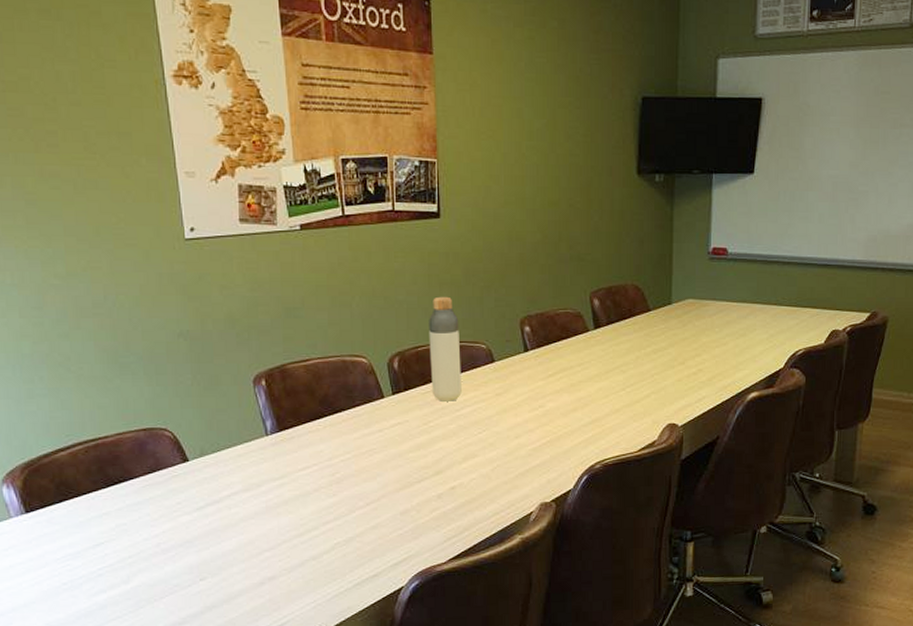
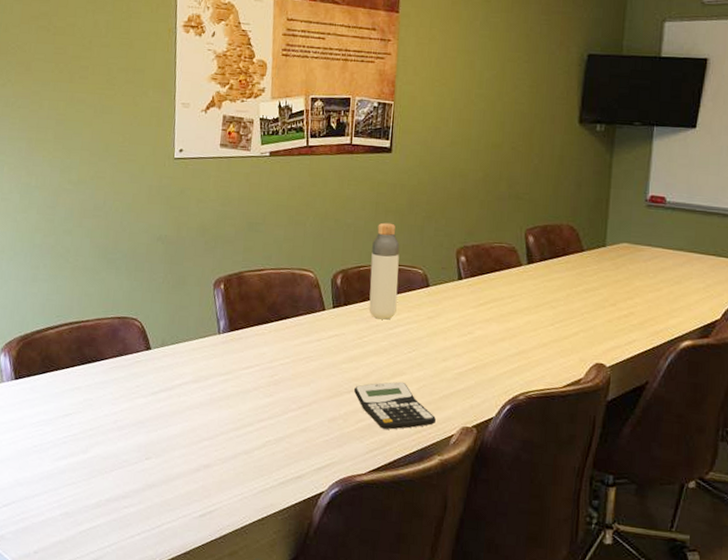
calculator: none [424,464,513,515] -> present [353,381,436,430]

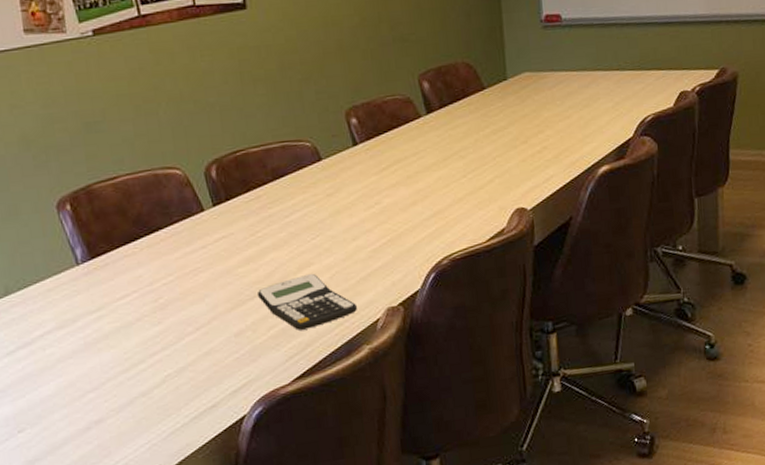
bottle: present [369,222,400,320] -> none [245,93,289,209]

